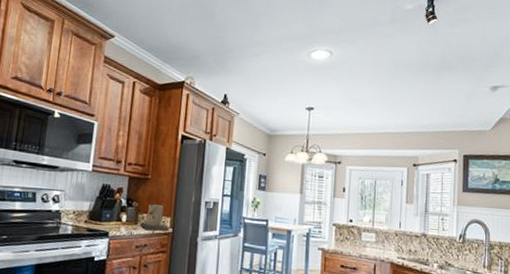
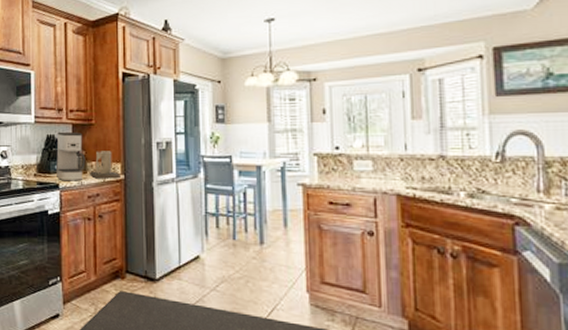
coffee maker: none [107,182,138,231] -> present [56,131,86,181]

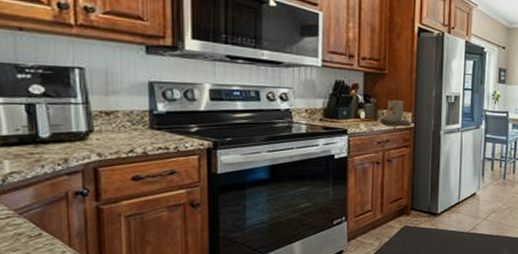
coffee maker: present [56,131,86,181] -> none [345,78,377,128]

